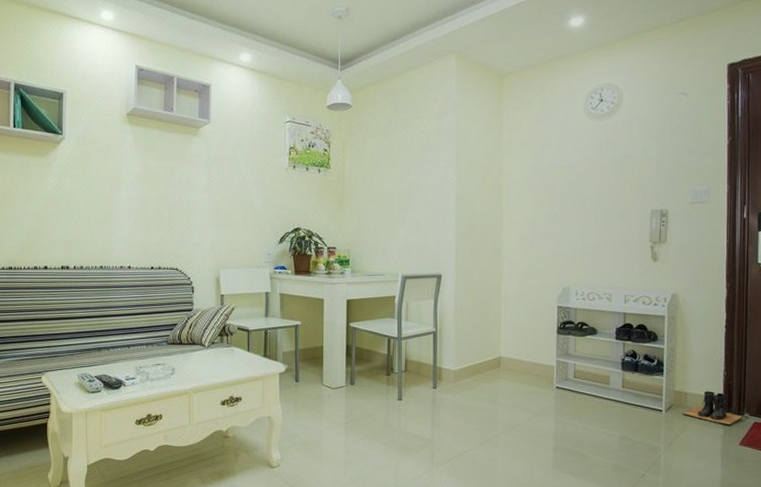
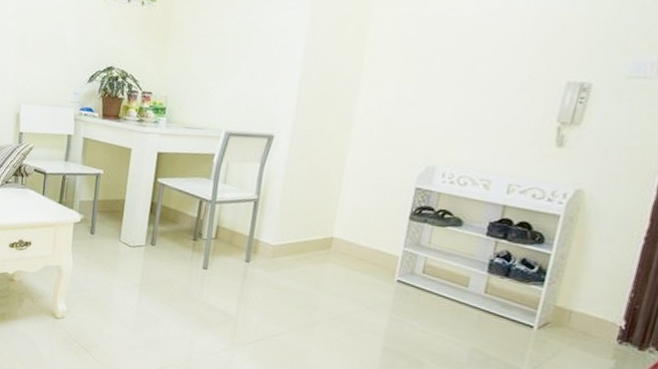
boots: present [682,391,743,426] -> none [560,312,647,358]

